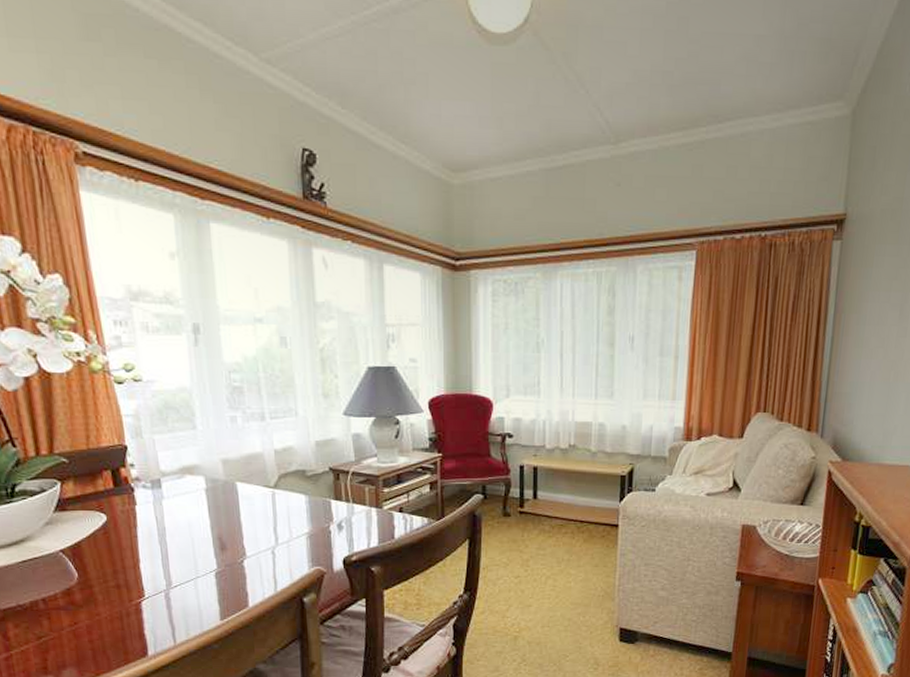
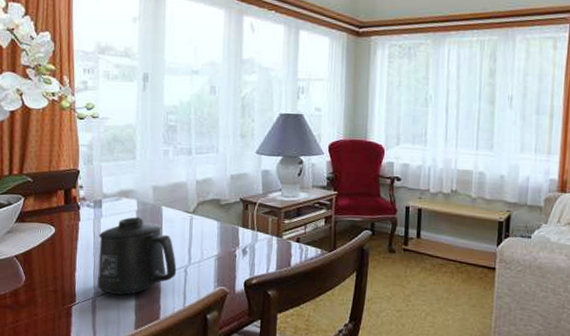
mug: none [162,496,263,584] -> present [97,217,177,295]

